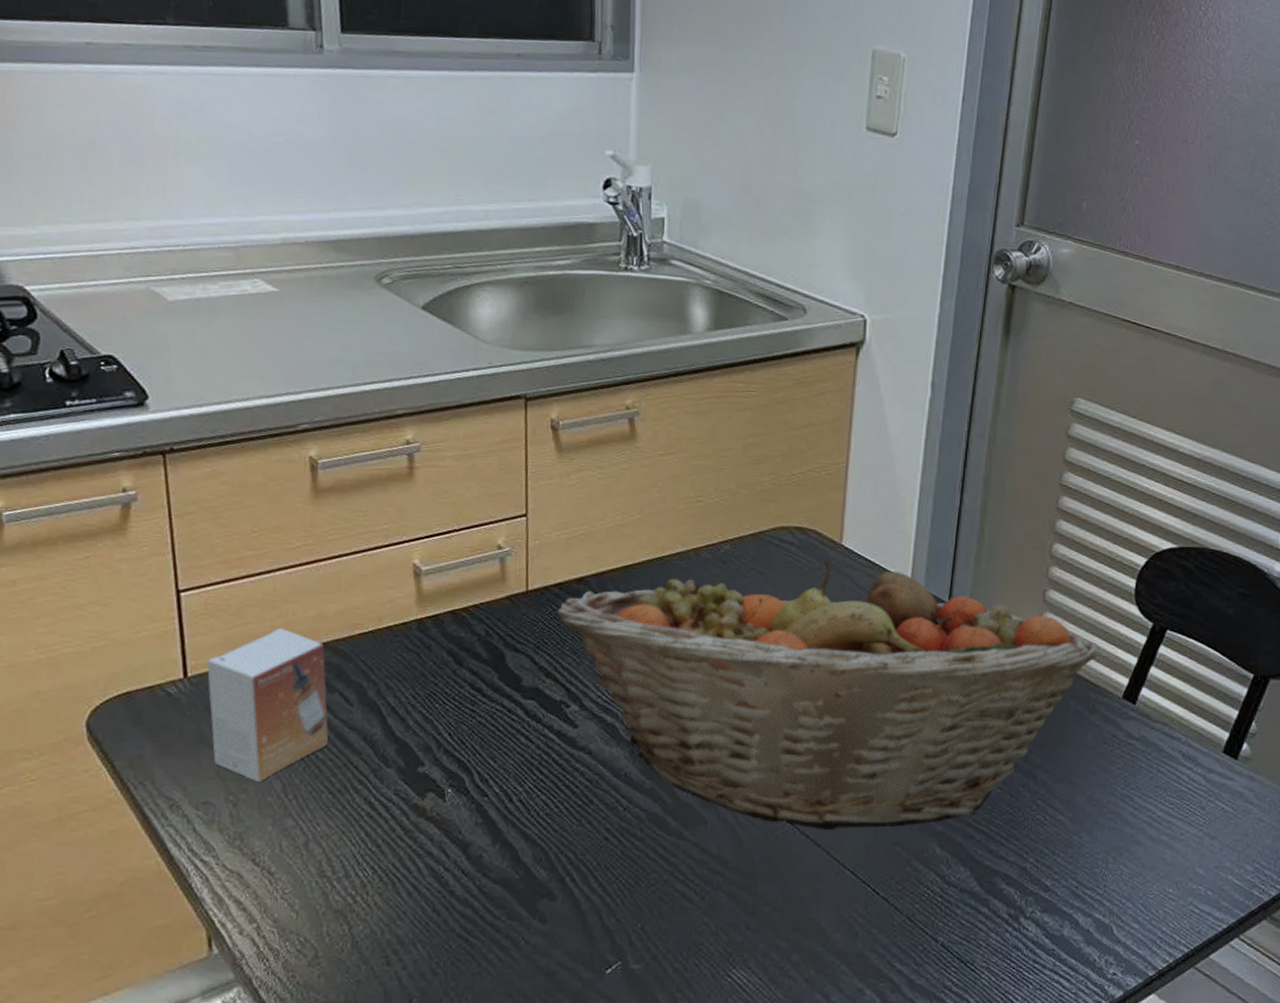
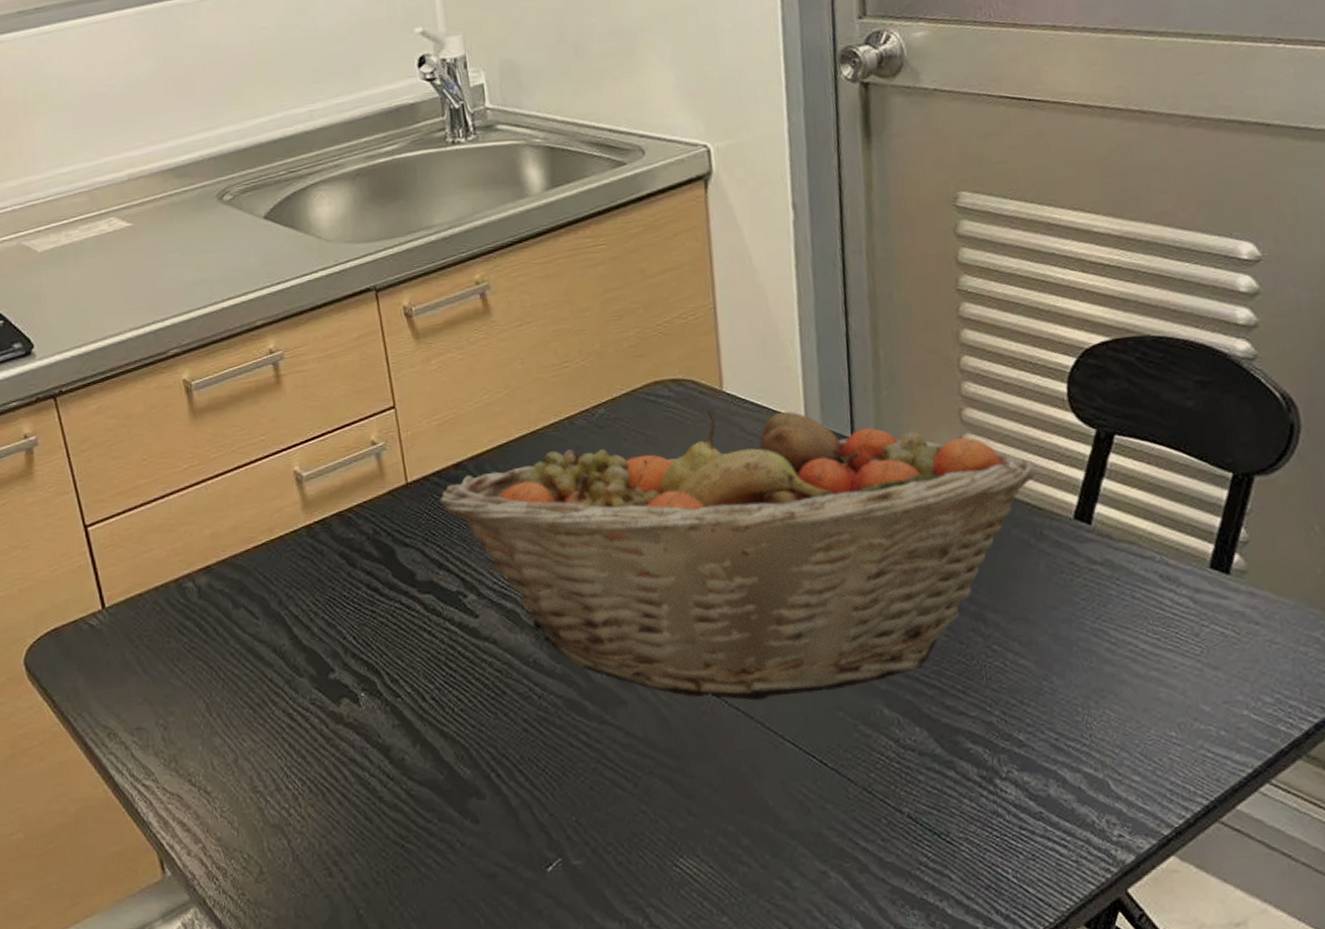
small box: present [206,627,328,781] -> none [120,549,241,703]

